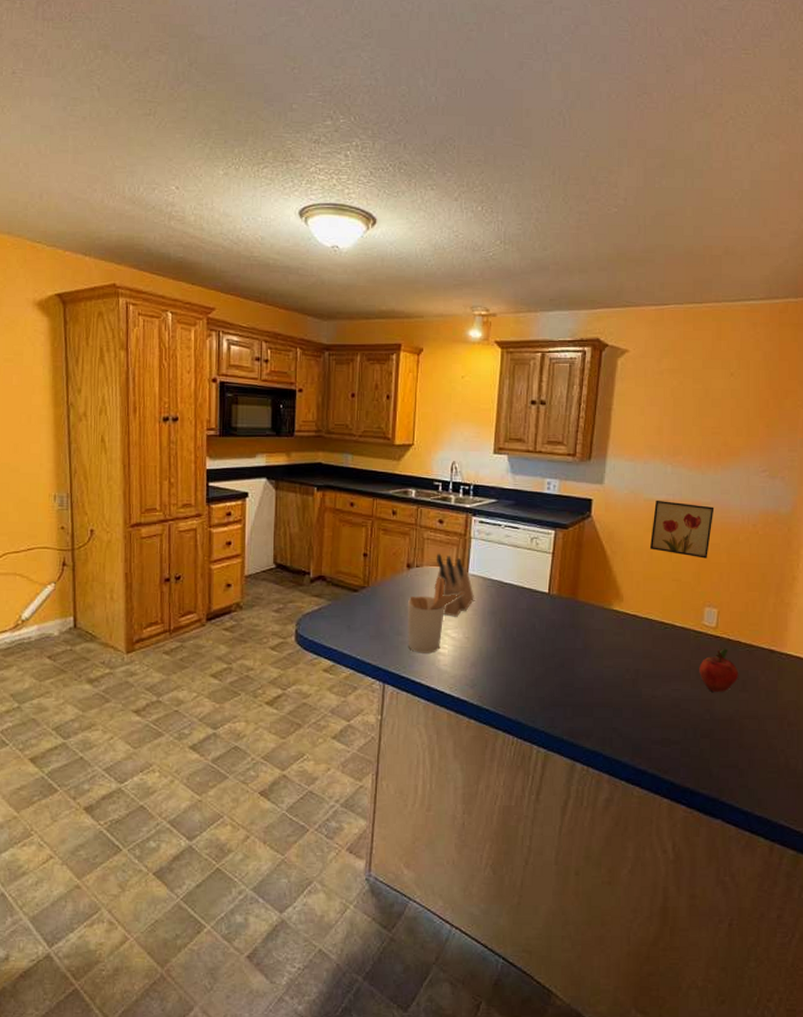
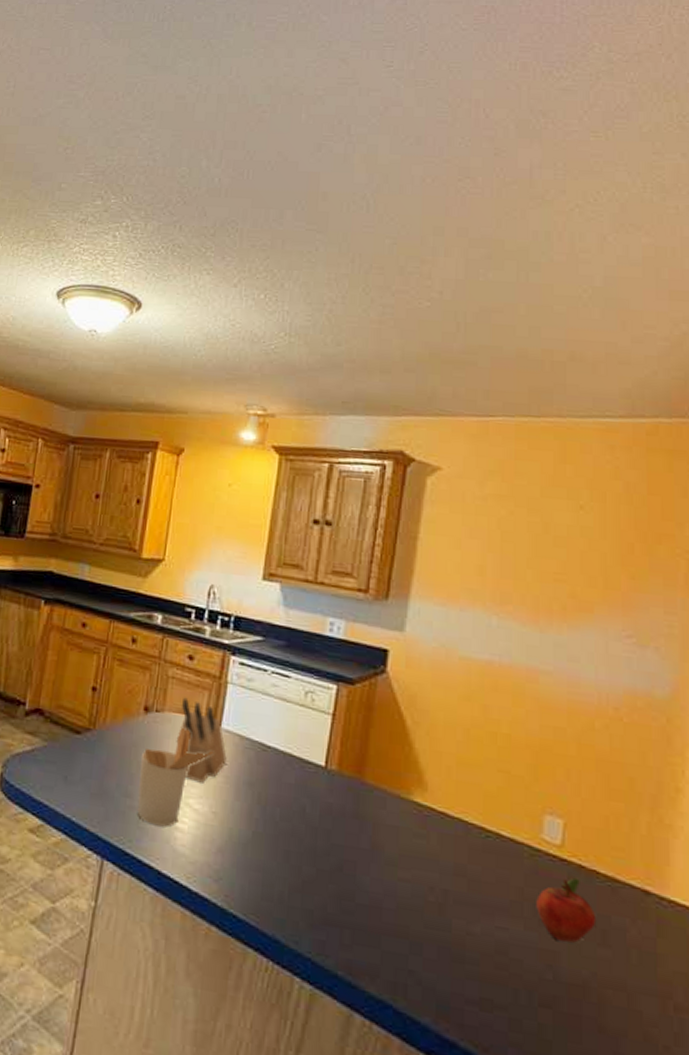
wall art: present [649,500,715,559] -> none [465,659,558,747]

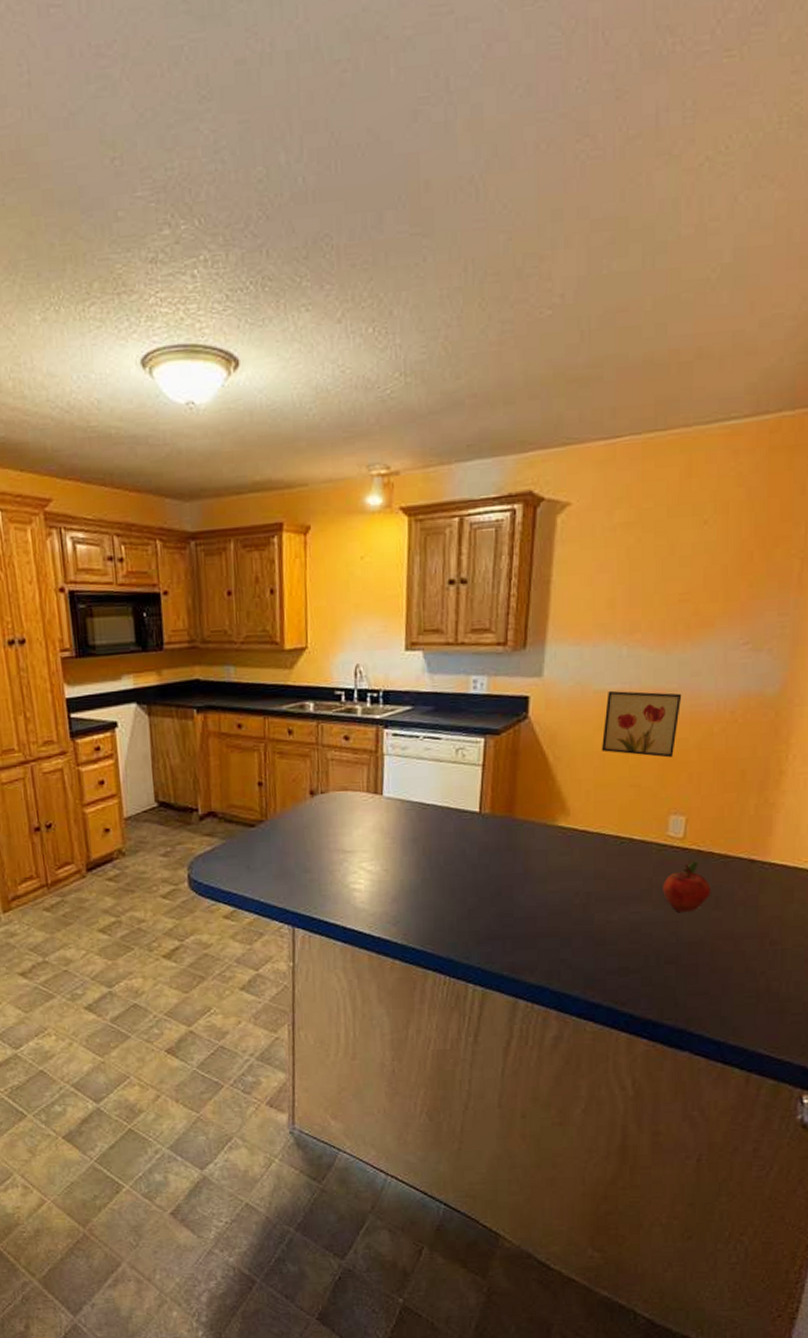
utensil holder: present [137,728,214,827] -> none [313,803,380,891]
knife block: present [176,697,228,783] -> none [343,775,393,848]
wall art: none [465,659,558,747] -> present [601,690,682,758]

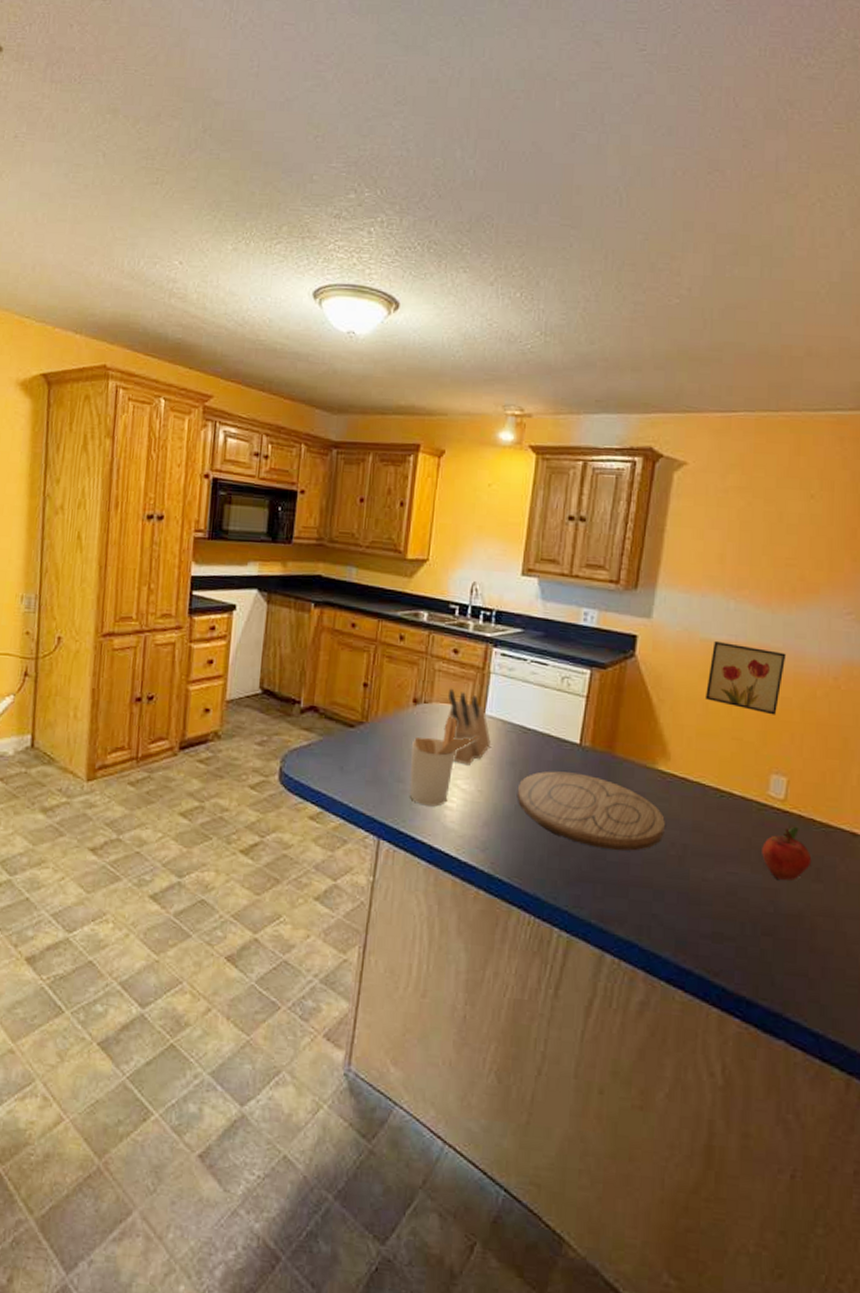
utensil holder: none [313,803,380,891] -> present [409,717,479,807]
knife block: none [343,775,393,848] -> present [444,688,492,765]
cutting board: none [422,840,568,907] -> present [516,771,665,851]

